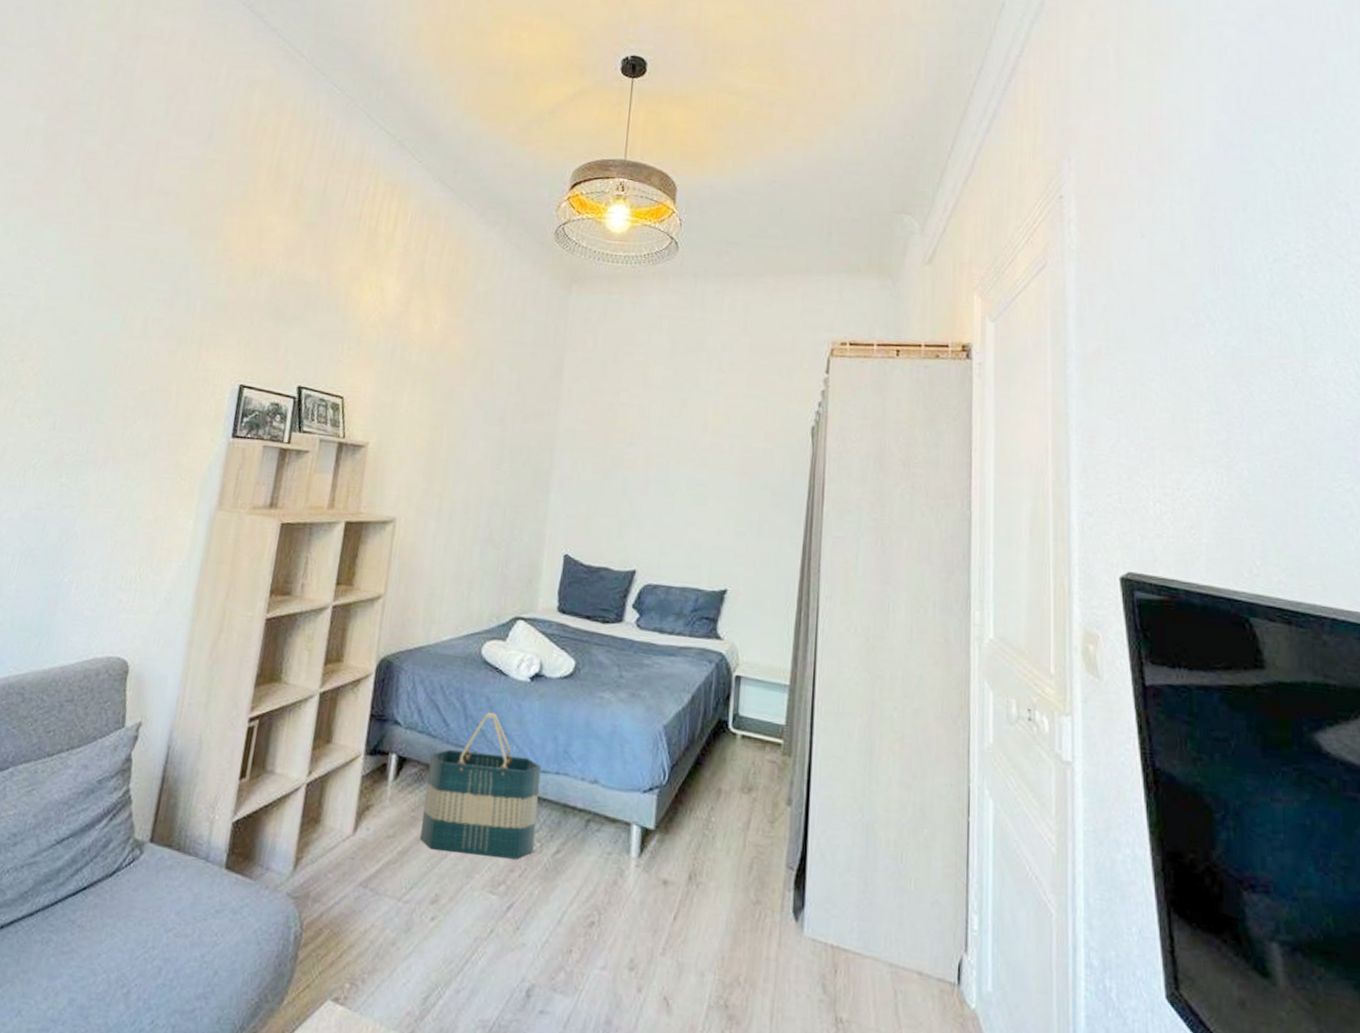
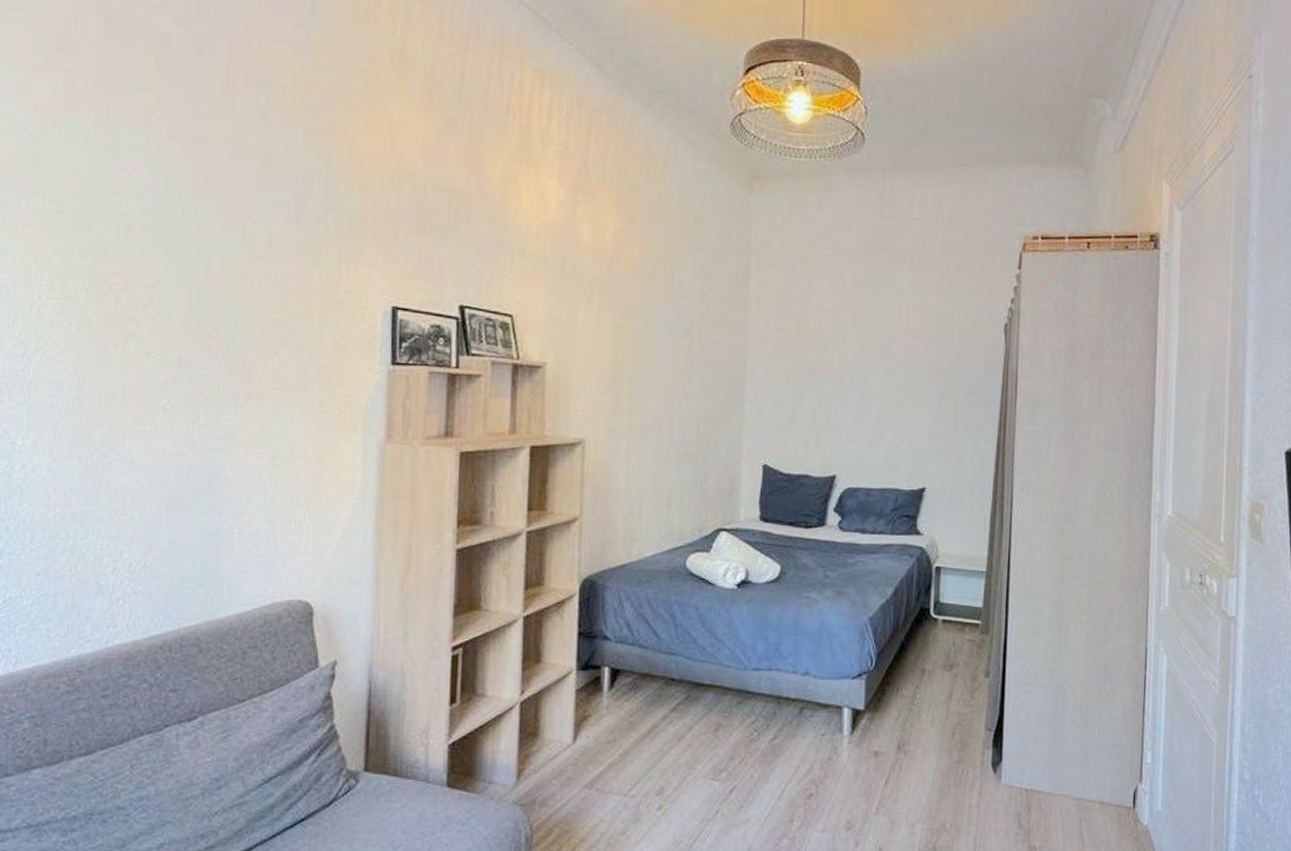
tote bag: present [420,712,541,859] -> none [641,620,754,749]

